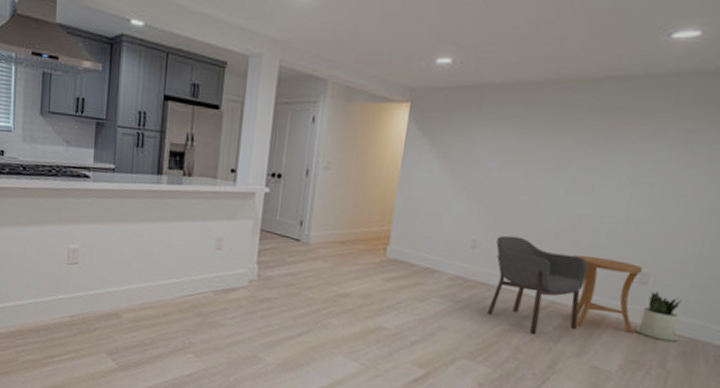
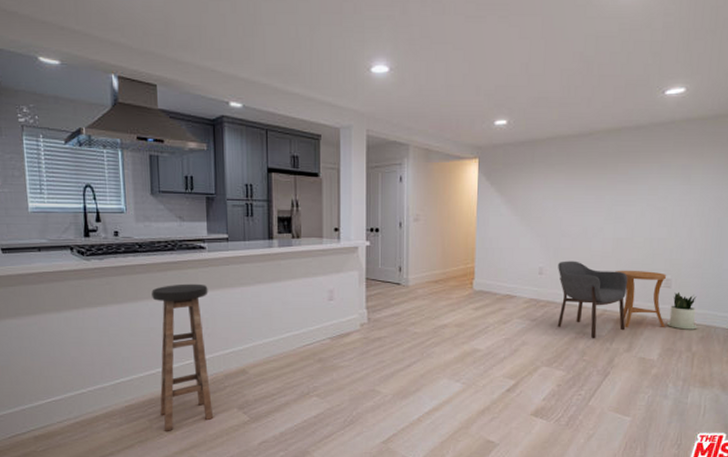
bar stool: none [28,212,89,367] -> present [152,283,214,431]

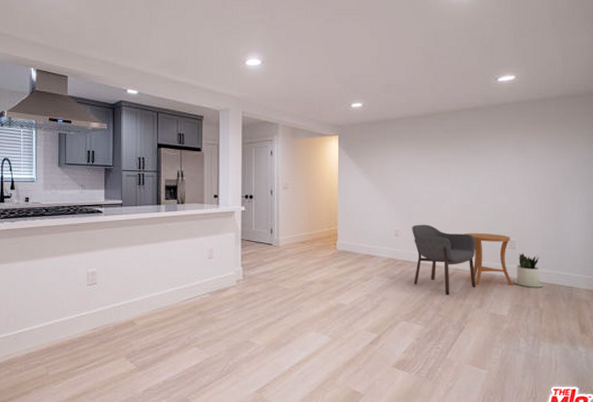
bar stool: present [152,283,214,431] -> none [54,243,104,378]

